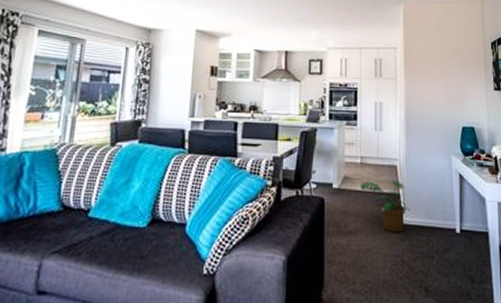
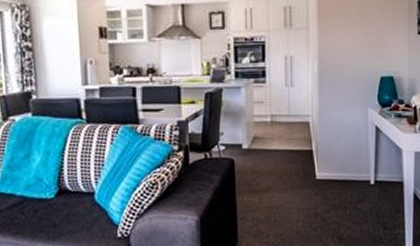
potted plant: present [361,181,410,232] -> none [272,137,323,187]

